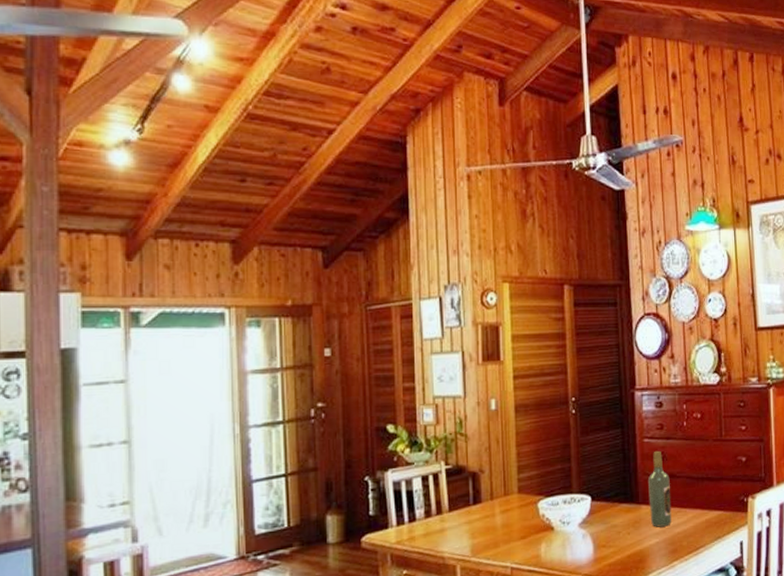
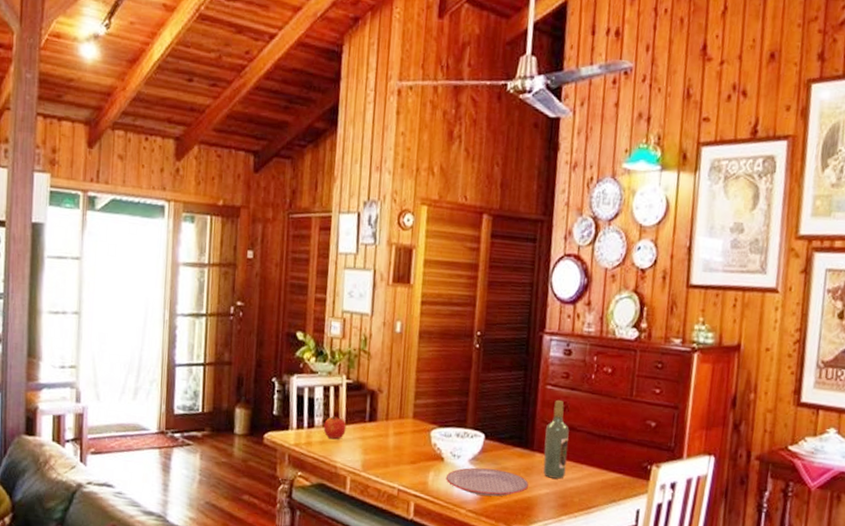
apple: none [426,504,450,530] -> present [323,415,346,440]
plate: none [558,528,640,558] -> present [445,467,529,497]

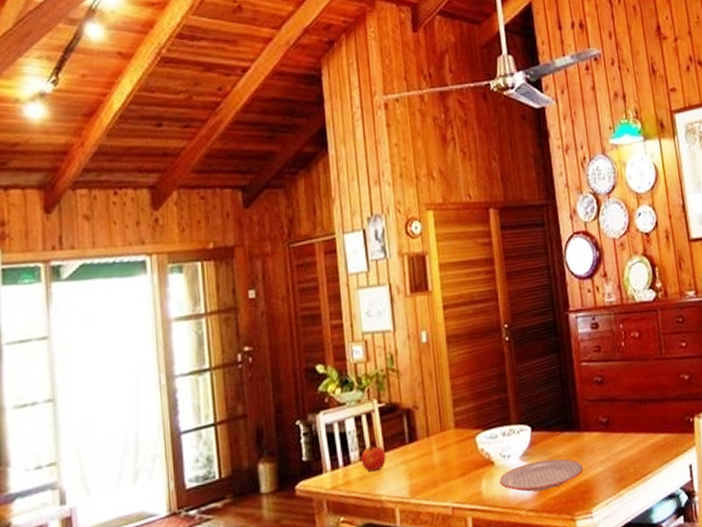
wine bottle: present [543,399,569,479] -> none [589,374,616,455]

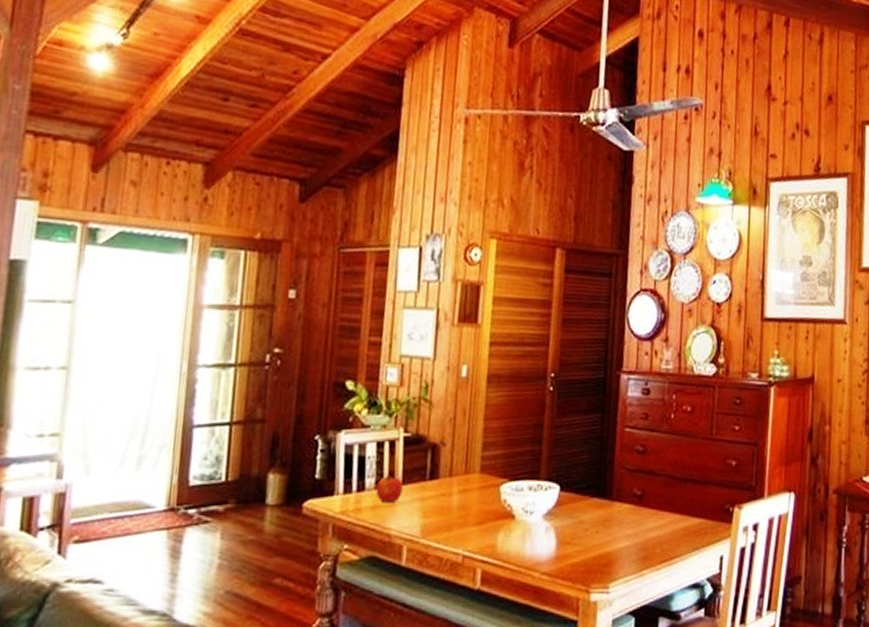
plate: present [499,458,584,492] -> none [517,523,609,555]

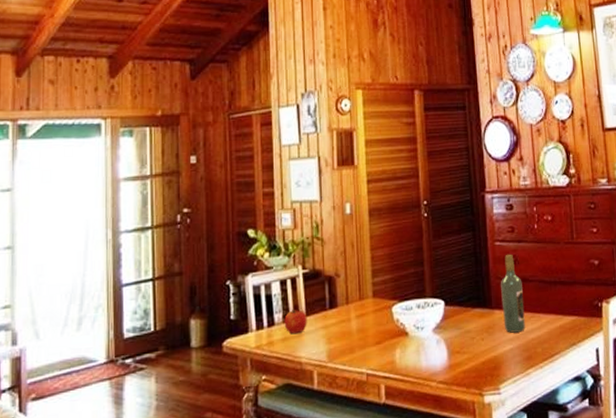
wine bottle: none [622,442,649,529] -> present [501,254,525,333]

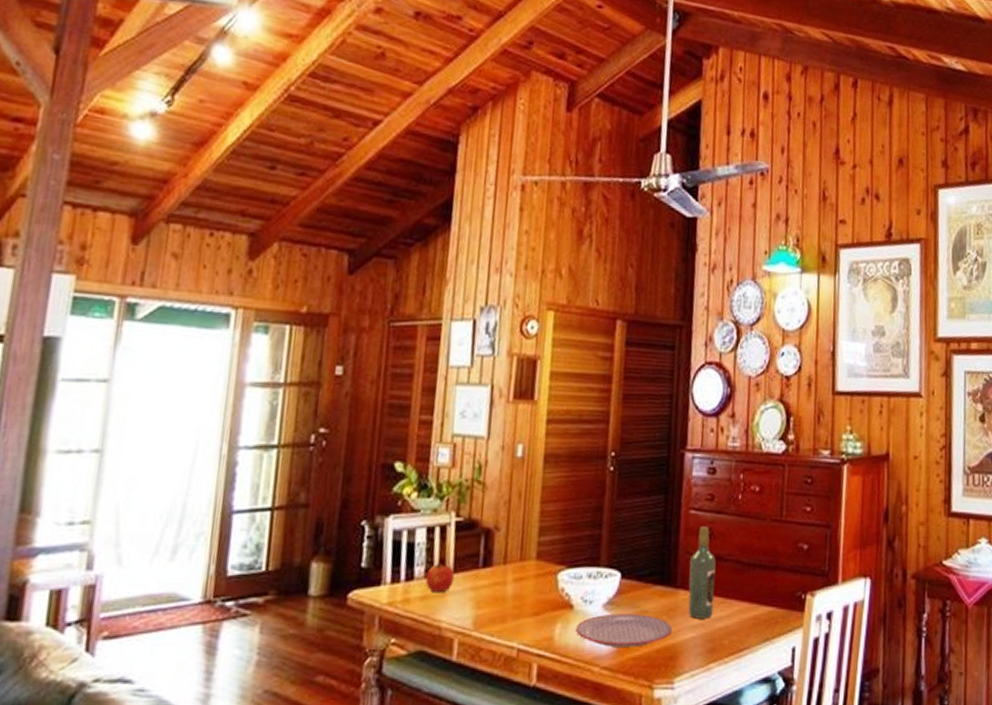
plate: none [412,334,494,364] -> present [575,613,673,647]

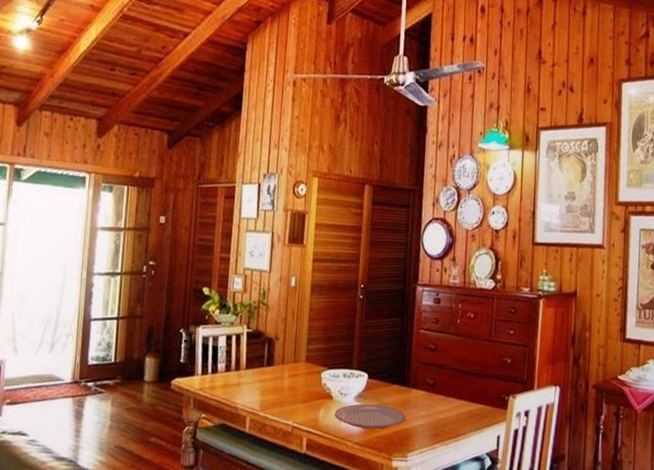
apple: present [425,562,455,593] -> none [226,361,247,383]
wine bottle: present [688,525,716,619] -> none [418,342,440,411]

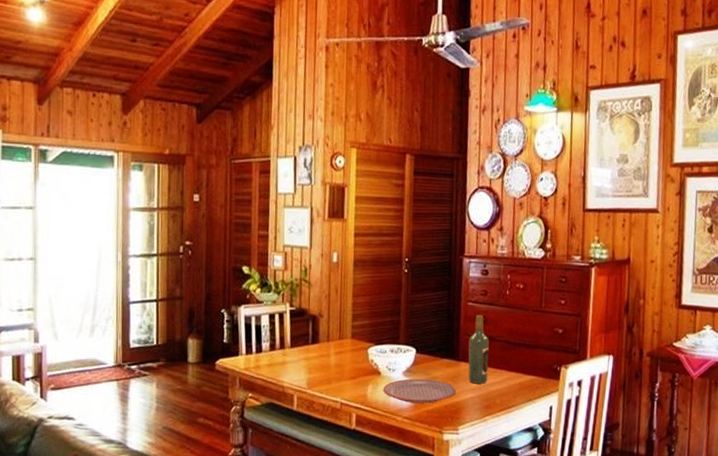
wine bottle: none [418,342,440,411] -> present [468,314,489,384]

